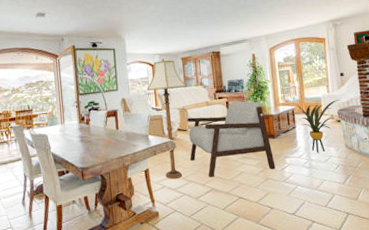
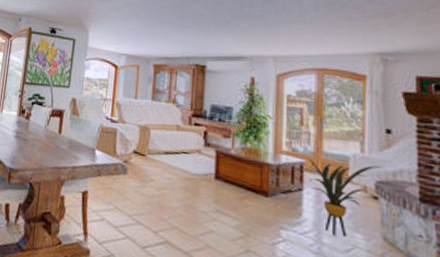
floor lamp: present [146,58,188,180] -> none [103,61,156,215]
armchair: present [187,100,276,177] -> none [143,132,264,241]

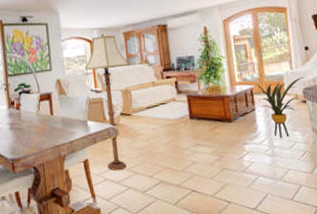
floor lamp: none [103,61,156,215] -> present [84,33,131,171]

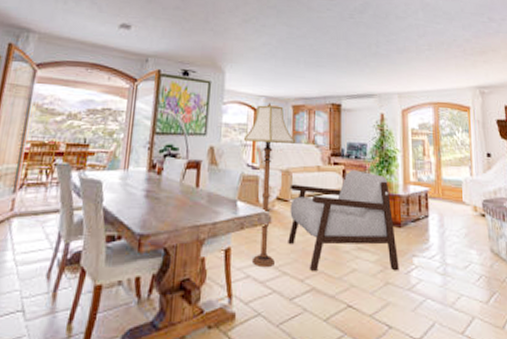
armchair: none [131,80,233,168] -> present [288,170,399,271]
house plant: present [255,77,306,139] -> none [431,186,486,256]

